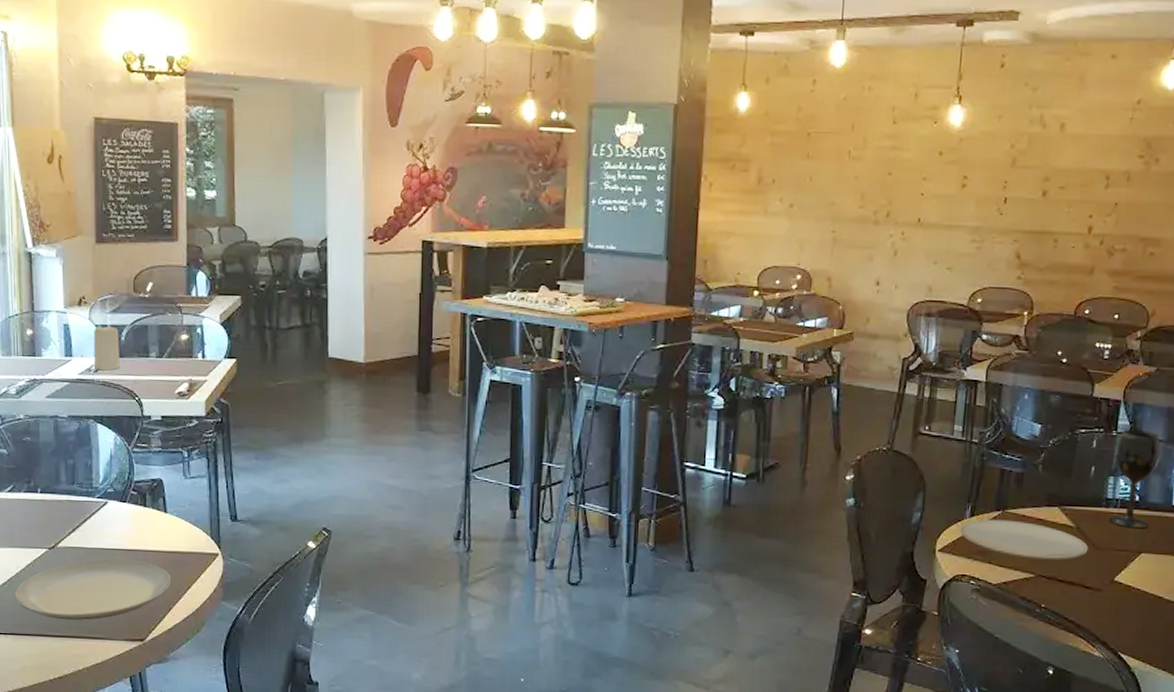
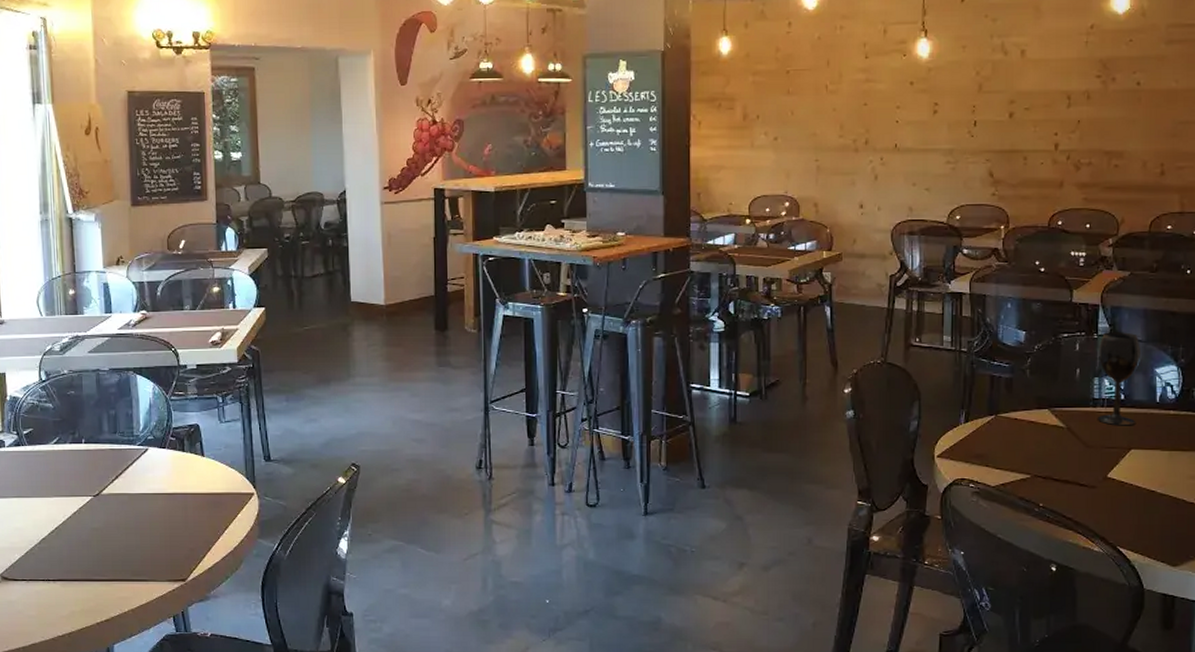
plate: present [15,559,172,620] -> none [62,503,210,564]
candle: present [93,326,121,371] -> none [132,283,158,325]
plate: present [959,519,1088,561] -> none [955,424,1080,460]

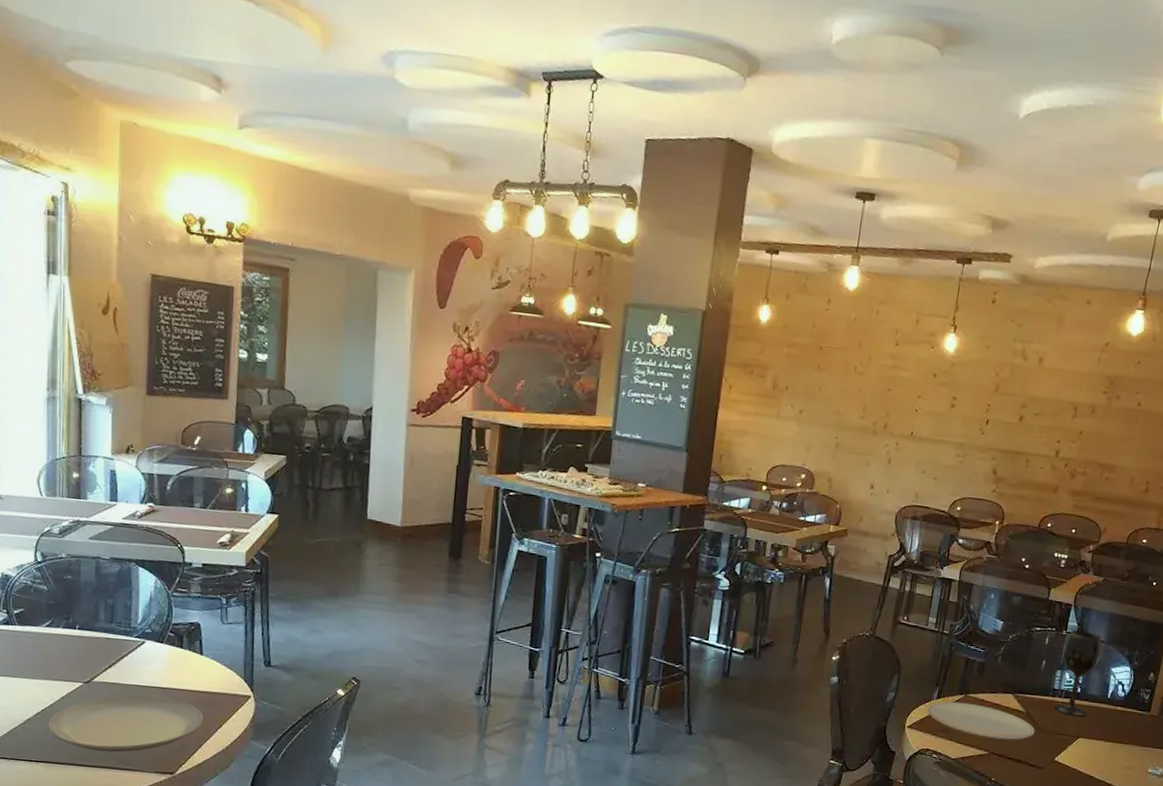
plate: none [62,503,210,564] -> present [48,695,204,752]
plate: none [955,424,1080,460] -> present [926,701,1035,741]

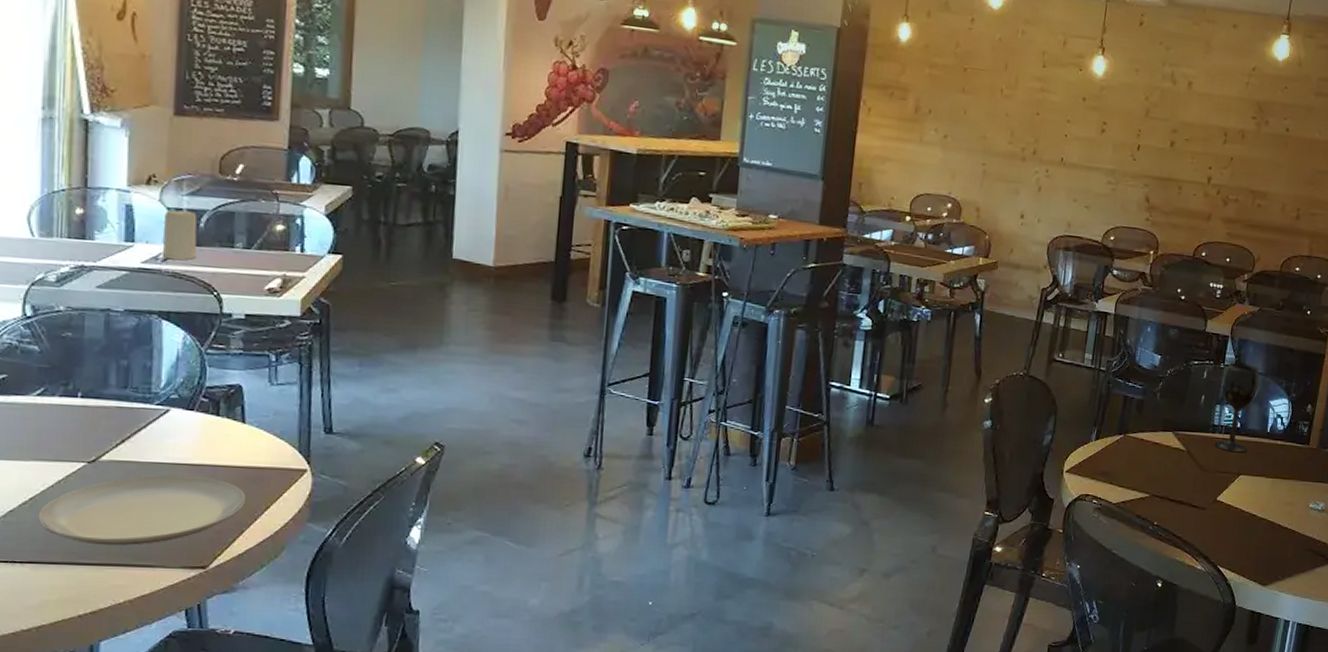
candle: none [138,475,165,518] -> present [161,210,198,261]
plate: present [926,701,1035,741] -> none [1085,442,1196,481]

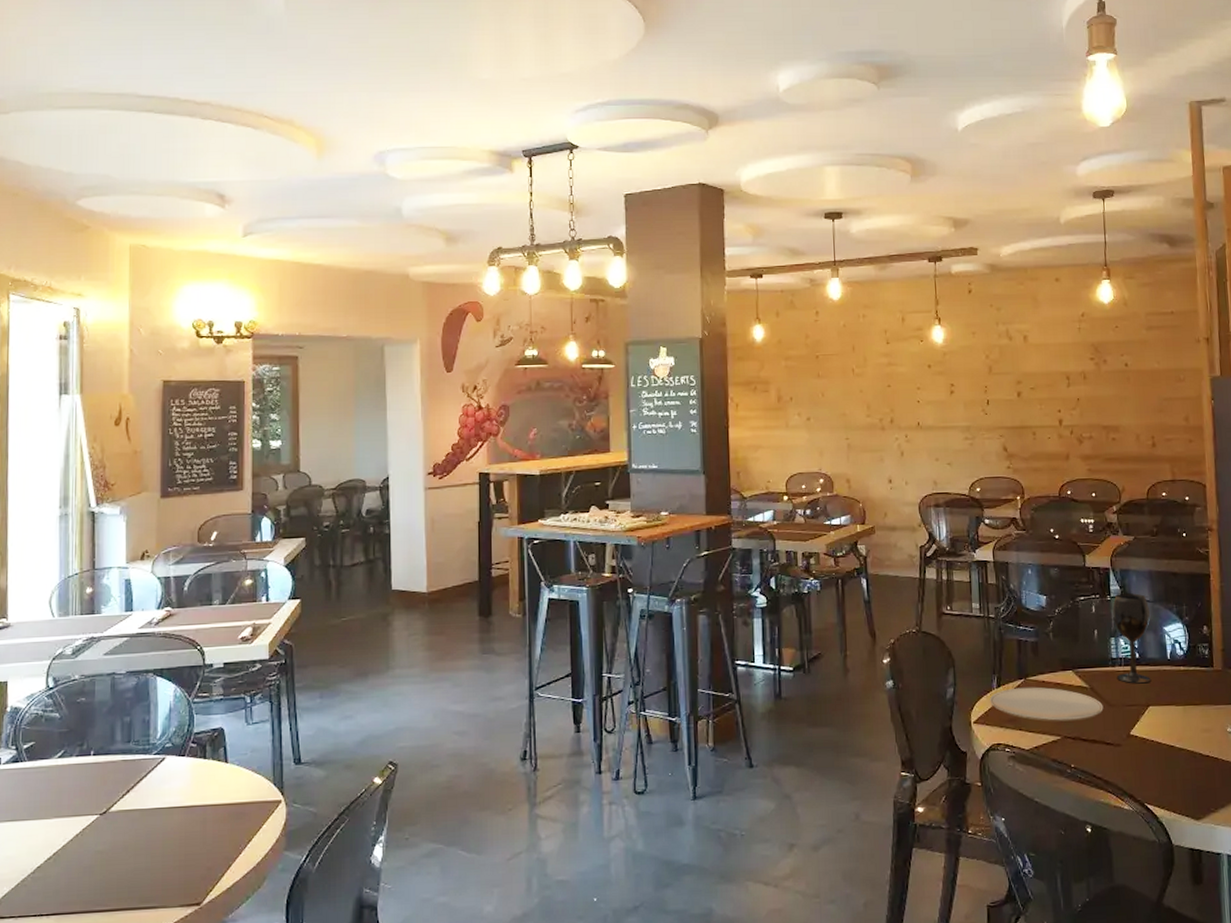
plate: present [38,474,246,546] -> none [60,817,232,892]
candle: present [161,210,198,261] -> none [154,578,183,623]
plate: none [1085,442,1196,481] -> present [989,687,1104,722]

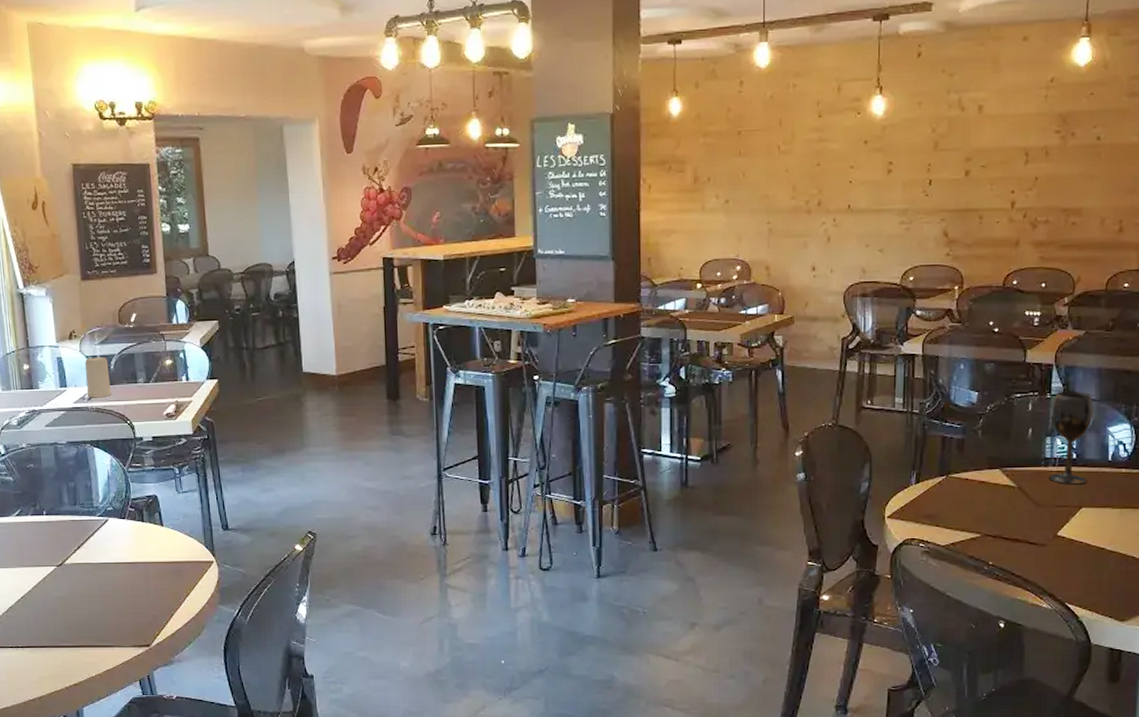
candle: none [154,578,183,623] -> present [85,357,112,398]
plate: present [989,687,1104,722] -> none [906,484,1030,520]

